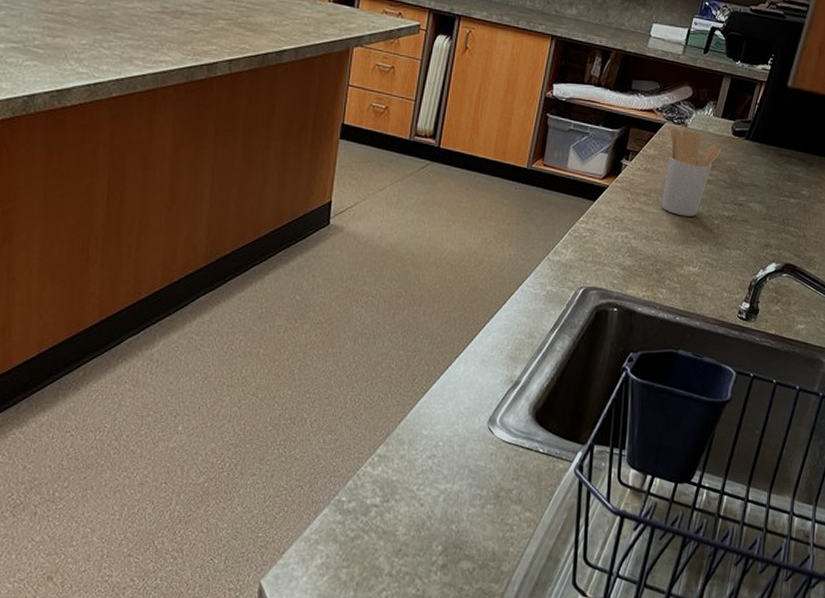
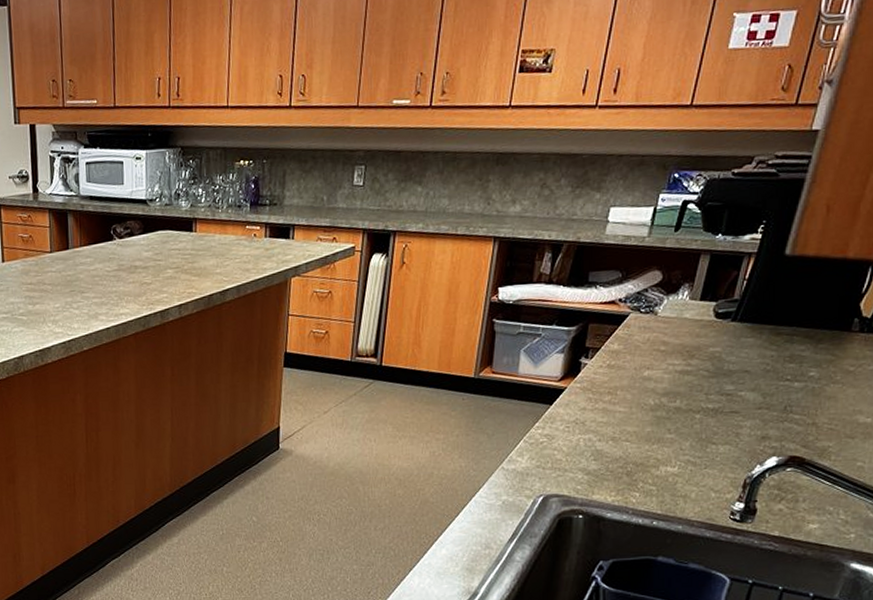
utensil holder: present [661,128,722,216] -> none [629,318,702,413]

